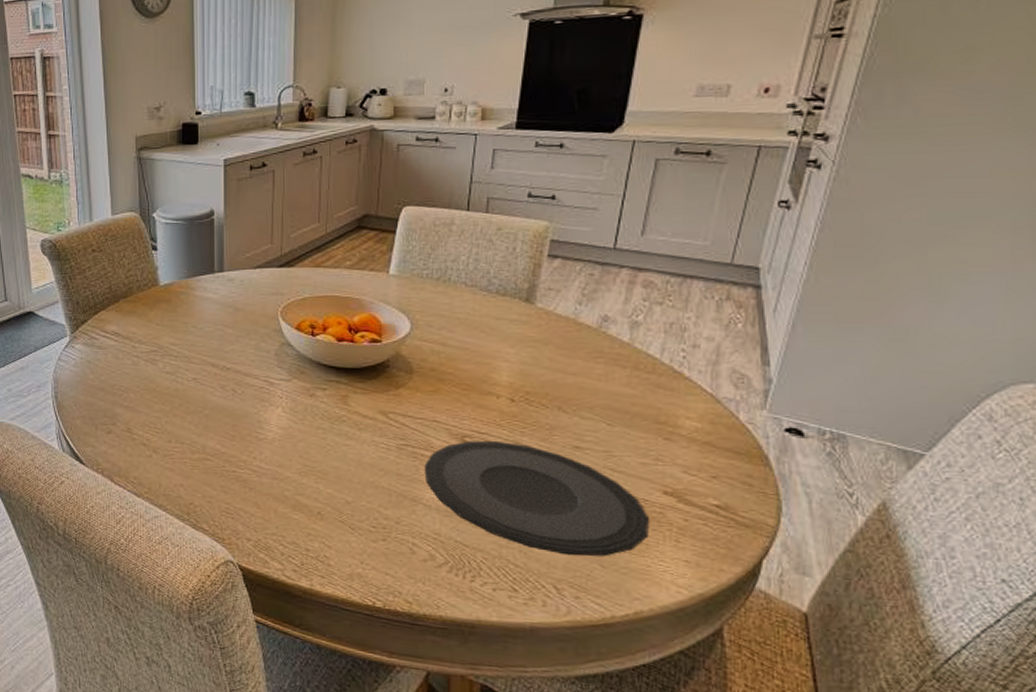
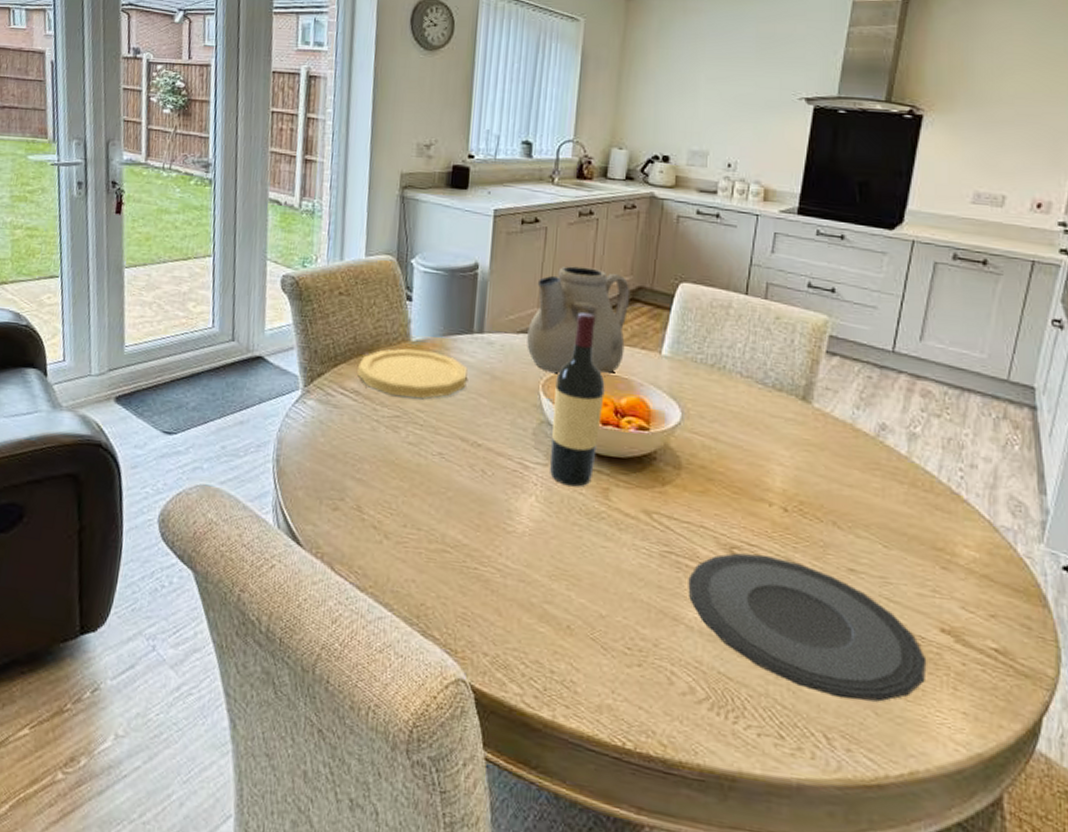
plate: none [116,292,212,333] -> present [357,348,468,398]
teapot: none [264,202,357,301] -> present [527,266,630,377]
wine bottle: none [293,244,338,397] -> present [550,313,605,487]

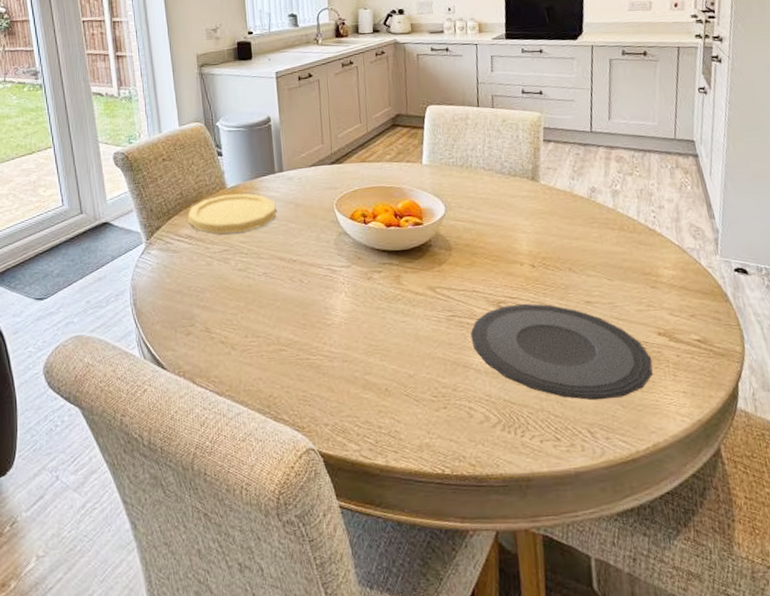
teapot: present [527,266,630,377] -> none [317,105,394,194]
wine bottle: present [550,313,605,487] -> none [345,142,386,280]

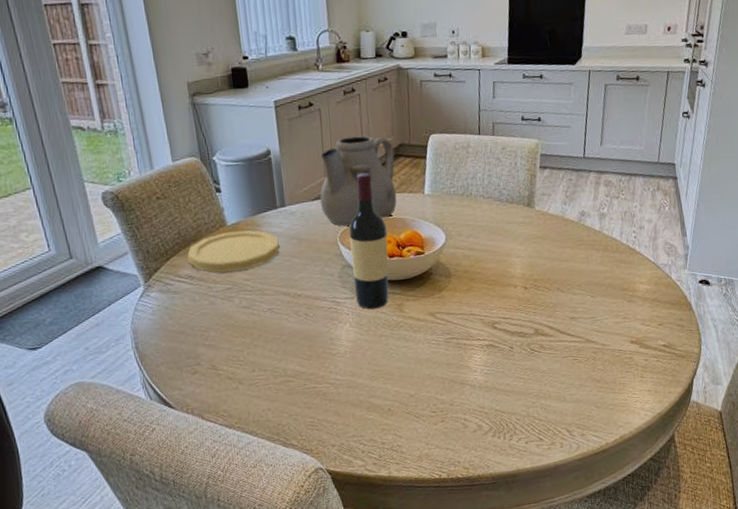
teapot: none [317,105,394,194] -> present [320,135,397,227]
wine bottle: none [345,142,386,280] -> present [349,173,389,310]
plate: present [470,303,653,401] -> none [467,322,624,404]

